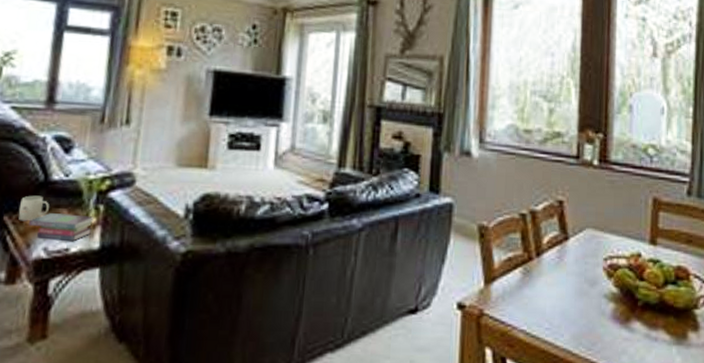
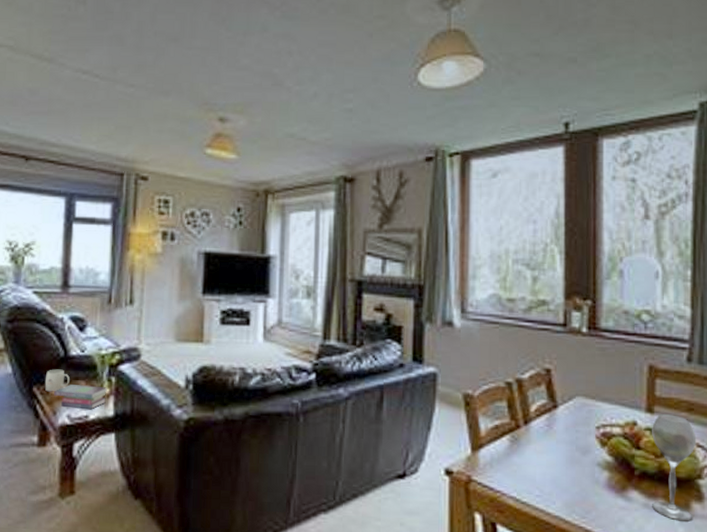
wineglass: none [653,245,694,351] -> present [652,413,697,522]

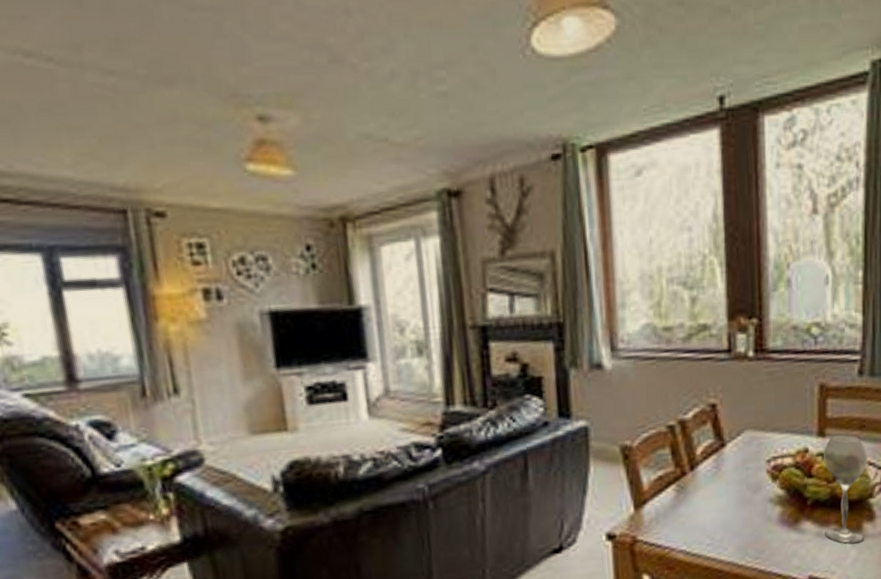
mug: present [44,369,70,392] -> none [70,493,108,526]
books: present [54,385,108,410] -> none [88,507,167,541]

